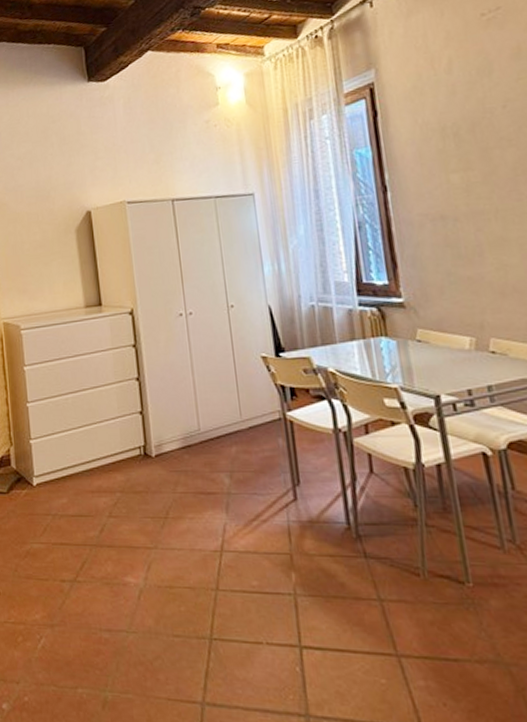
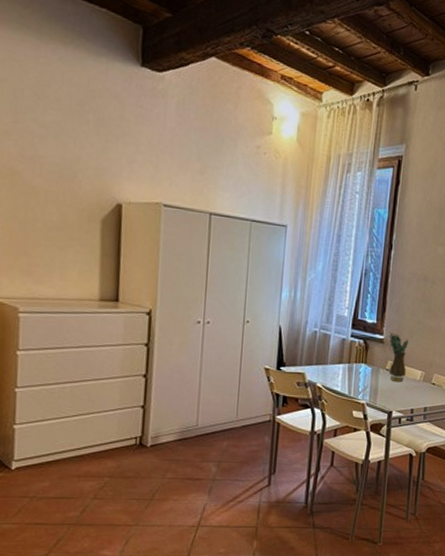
vase: none [410,292,448,356] -> present [389,332,409,383]

